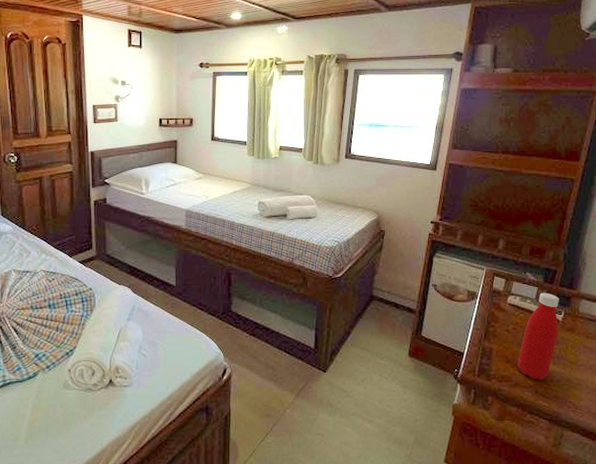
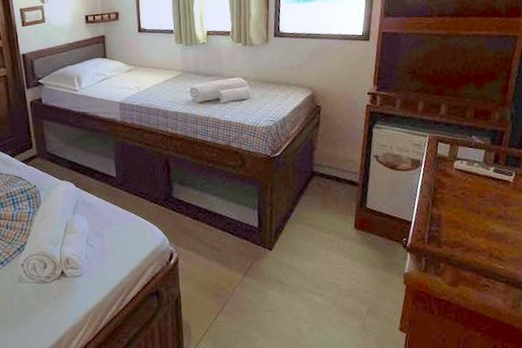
bottle: present [517,292,559,380] -> none [468,154,510,244]

